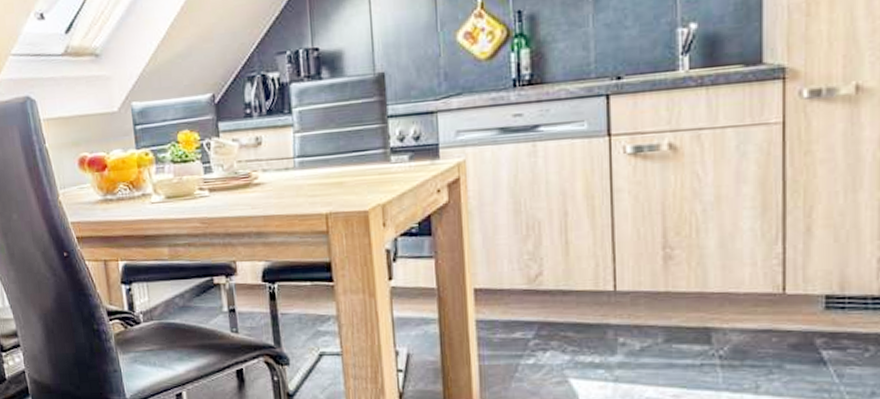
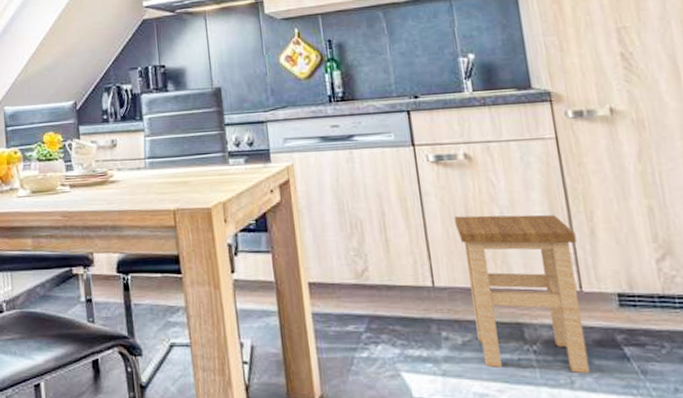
stool: none [648,211,788,379] -> present [454,214,590,374]

